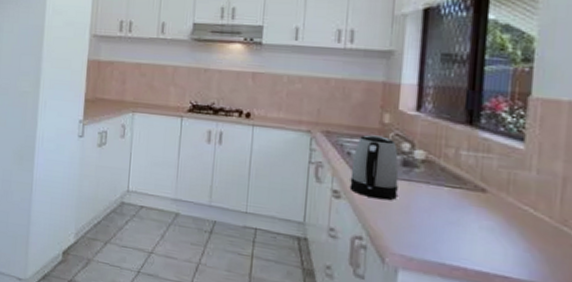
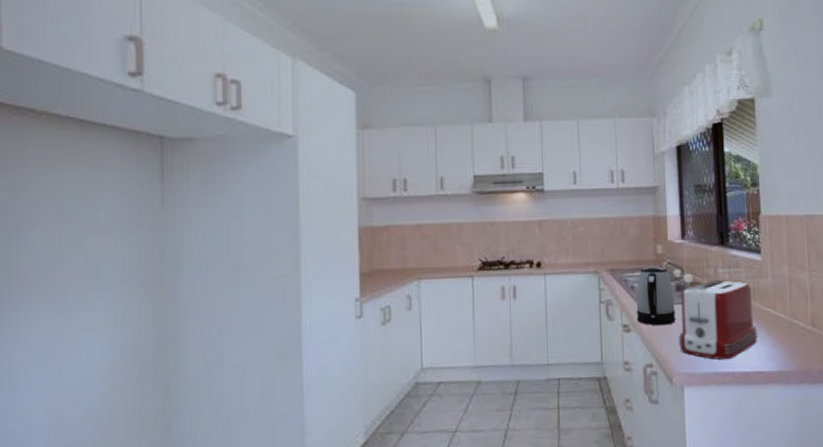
toaster: none [397,161,507,253] -> present [678,280,758,360]

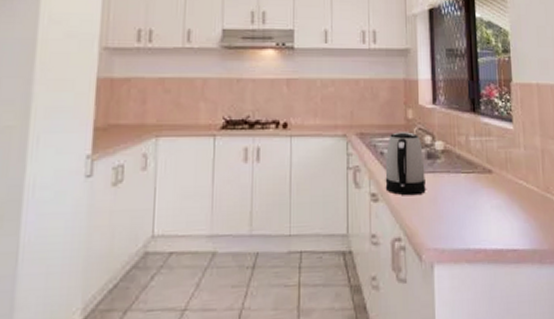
toaster: present [678,280,758,360] -> none [428,149,511,235]

